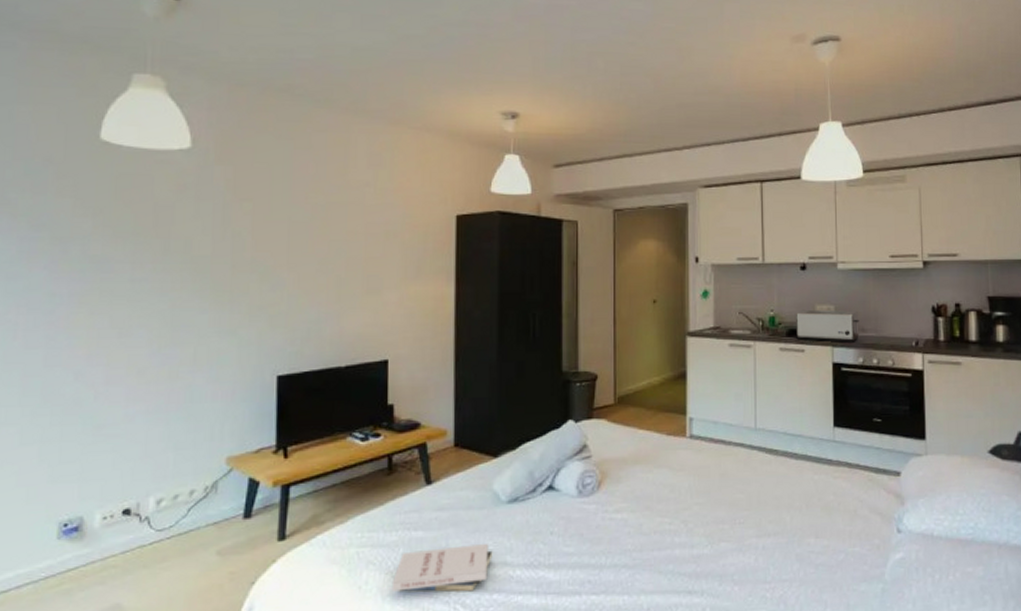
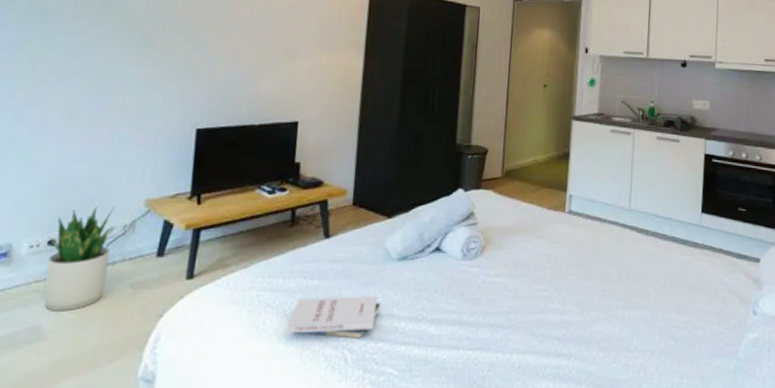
planter: none [122,468,194,587] -> present [44,206,115,312]
toaster: present [795,309,860,342] -> none [673,103,732,137]

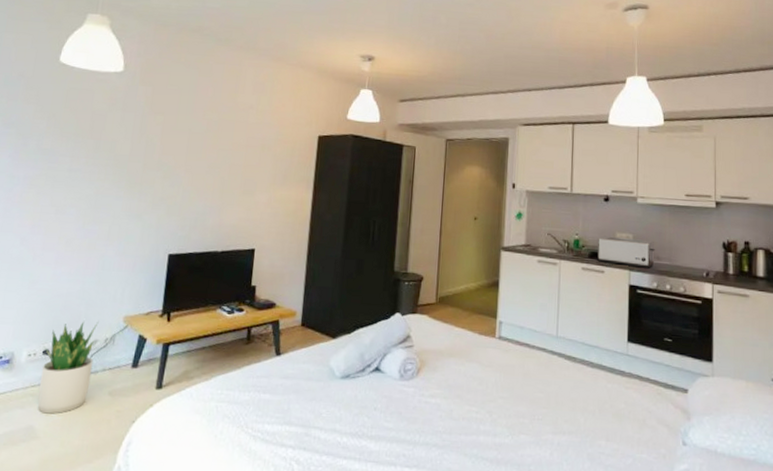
books: present [286,296,381,339] -> none [240,410,325,451]
toaster: none [673,103,732,137] -> present [597,235,655,268]

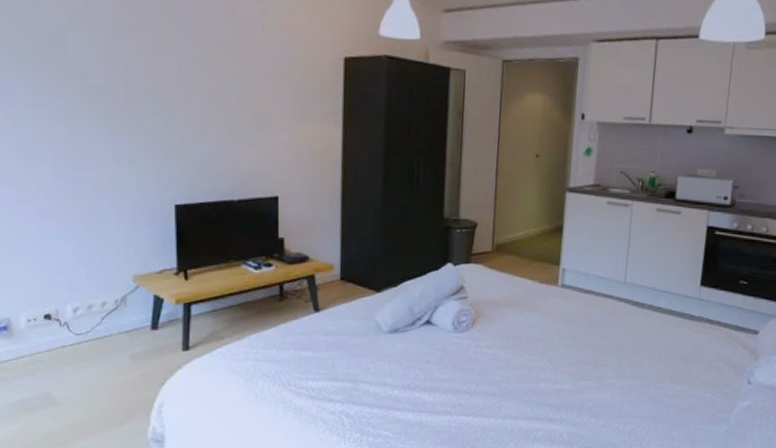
planter: present [37,321,99,414] -> none [45,282,106,380]

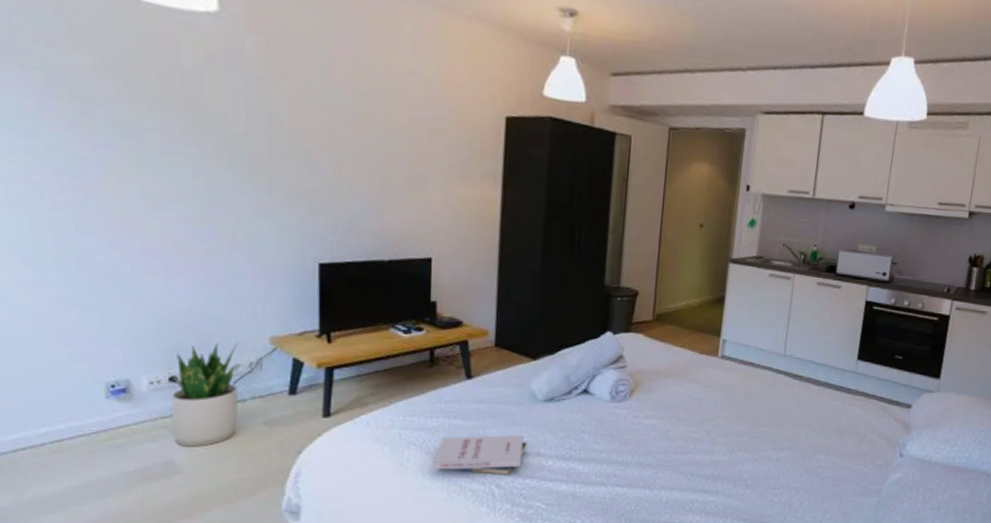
planter: none [45,282,106,380] -> present [170,343,238,447]
books: none [284,366,374,405] -> present [431,435,527,476]

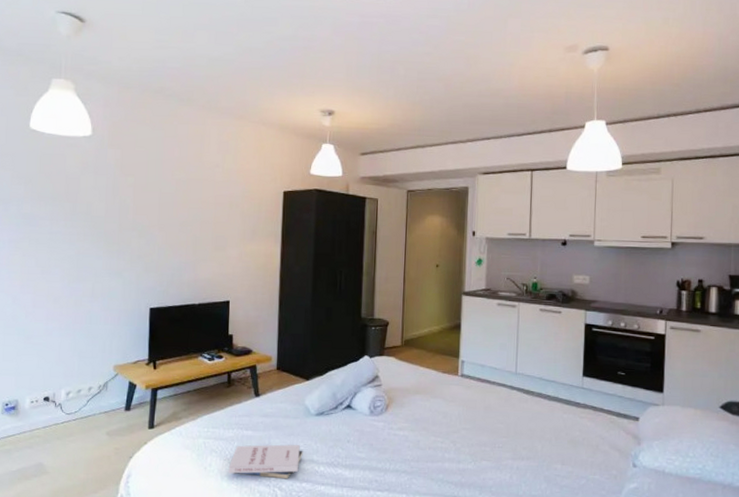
planter: present [170,343,238,447] -> none [43,371,92,453]
toaster: present [835,247,898,284] -> none [554,278,611,308]

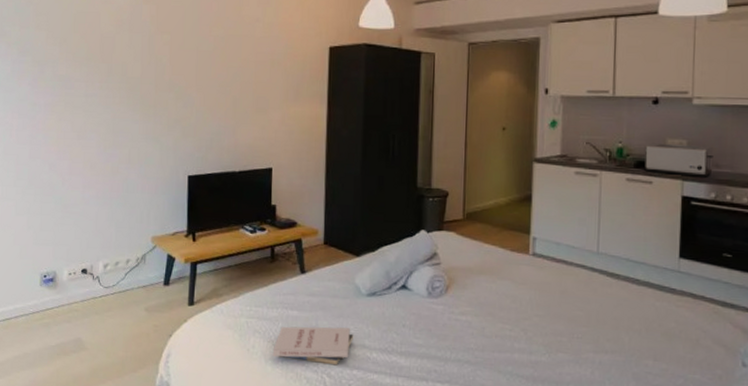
toaster: none [554,278,611,308] -> present [644,142,714,177]

